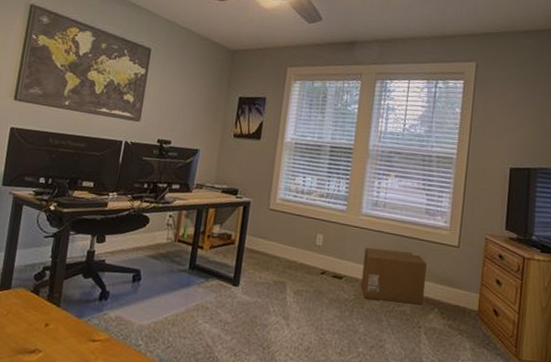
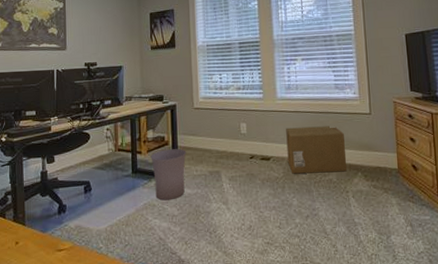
waste bin: none [210,248,253,305] -> present [150,149,187,201]

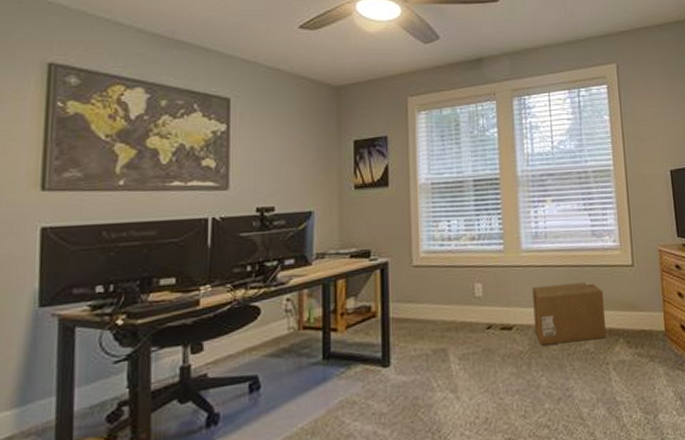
waste bin: present [150,149,187,201] -> none [350,321,401,395]

